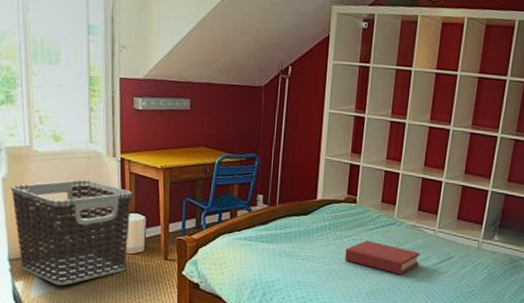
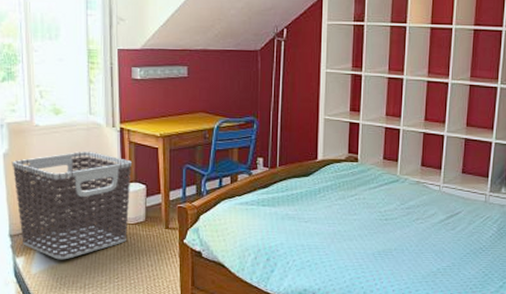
hardback book: present [345,240,420,274] -> none [349,199,426,233]

